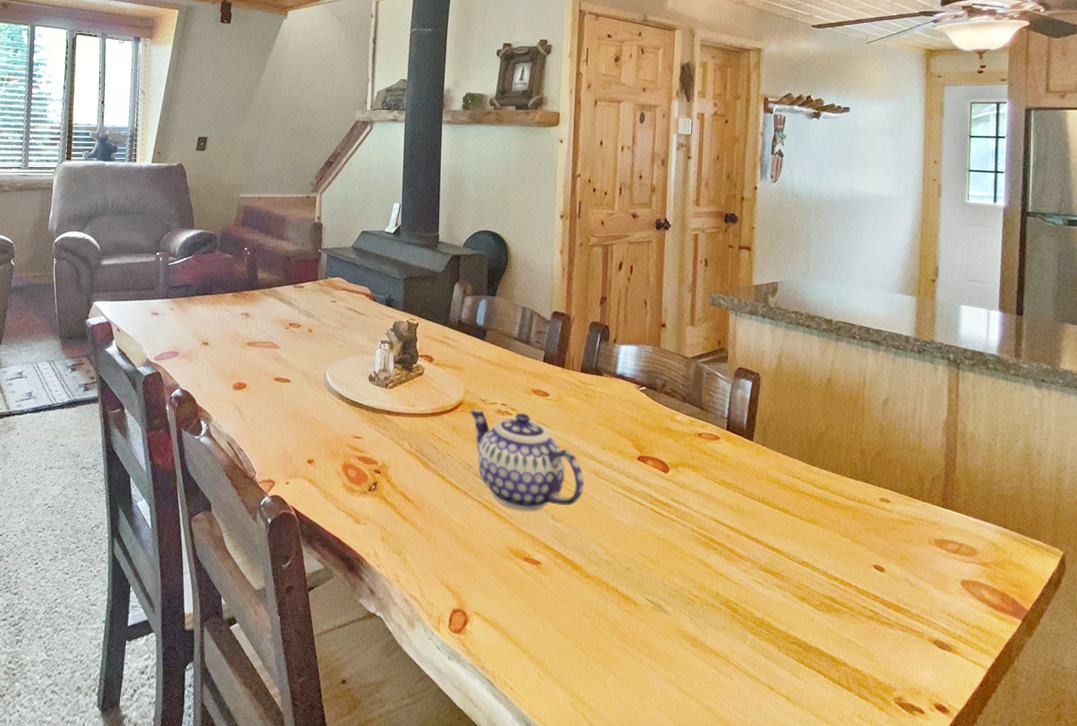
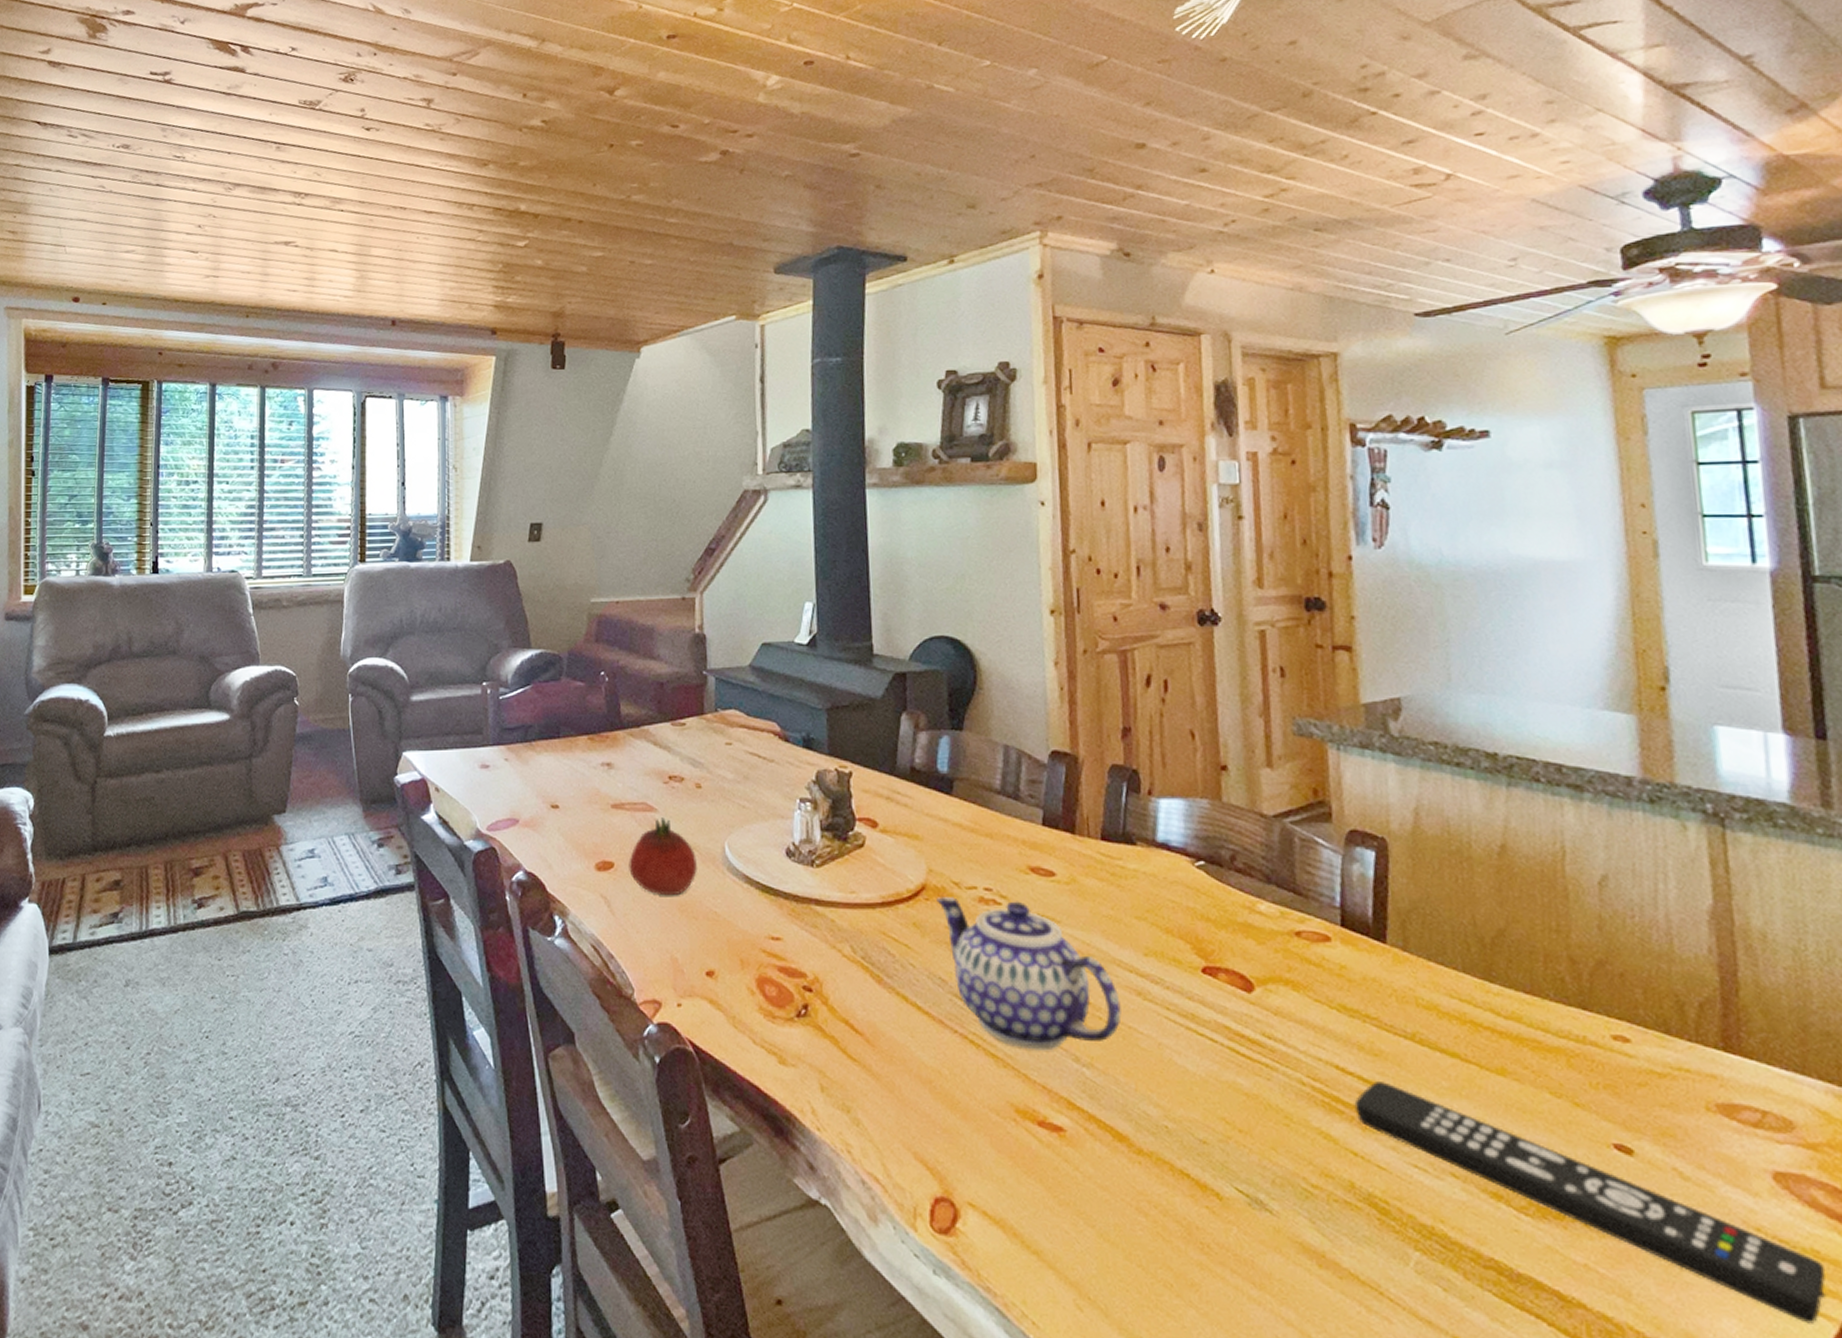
fruit: none [257,352,306,408] -> present [629,817,697,896]
remote control: none [723,529,982,670] -> present [1354,1081,1826,1324]

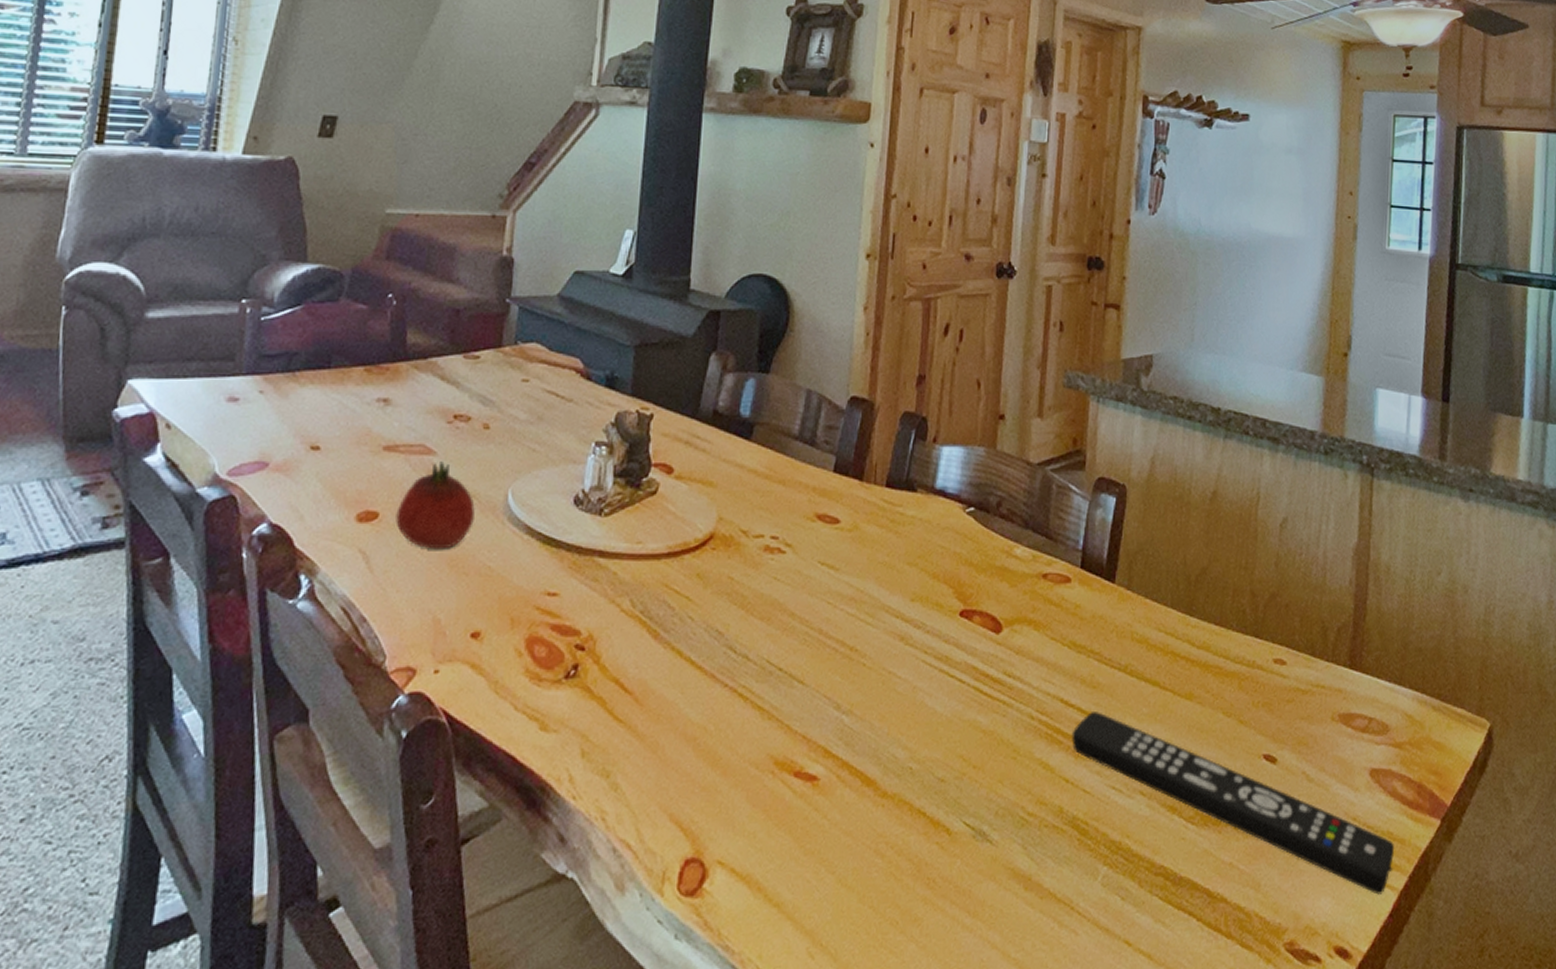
teapot: present [936,895,1122,1051] -> none [723,545,884,701]

